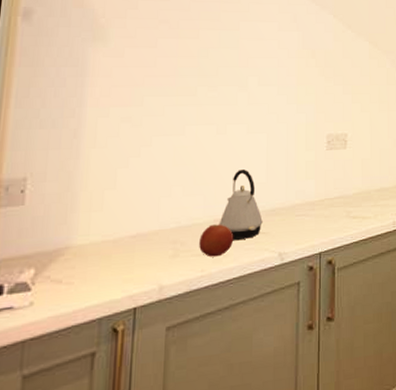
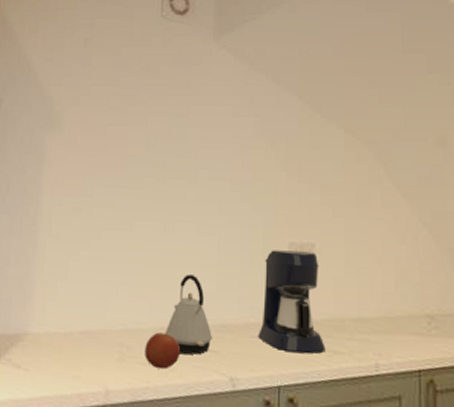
coffee maker: none [303,140,356,224] -> present [258,250,325,354]

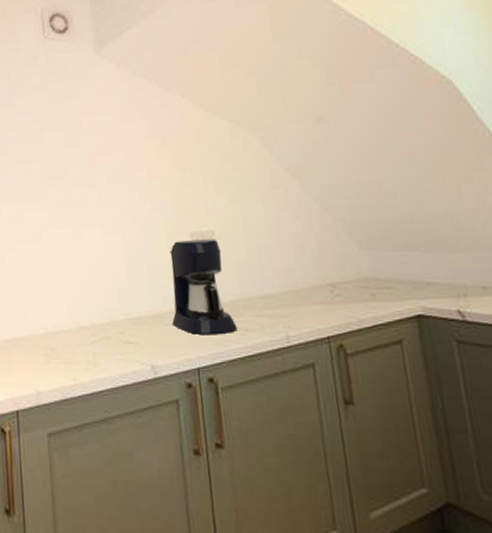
fruit: present [145,332,181,369] -> none [68,331,102,366]
kettle: present [165,274,212,355] -> none [85,274,130,349]

